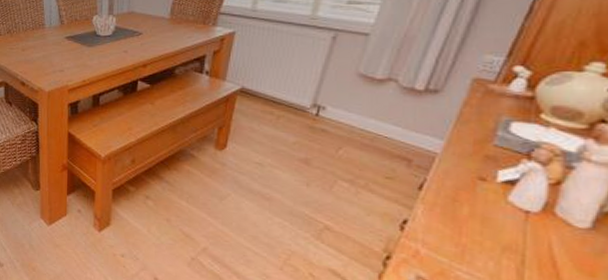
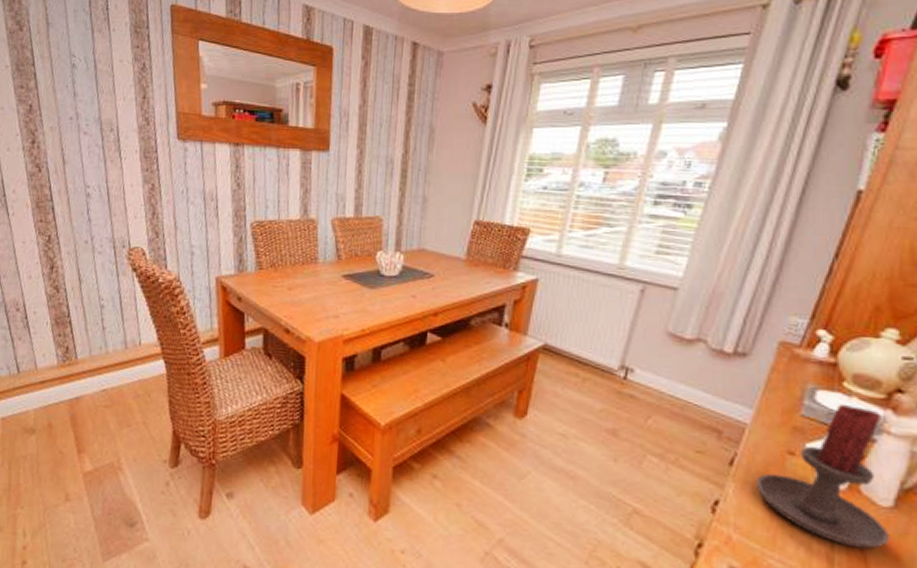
candle holder: none [445,135,585,265] -> present [756,405,890,549]

